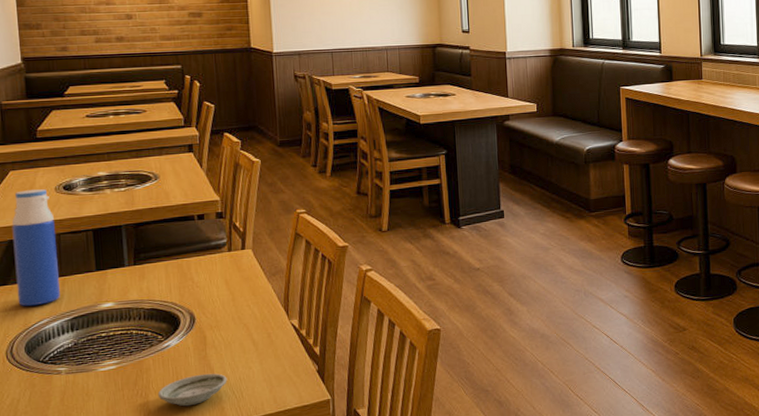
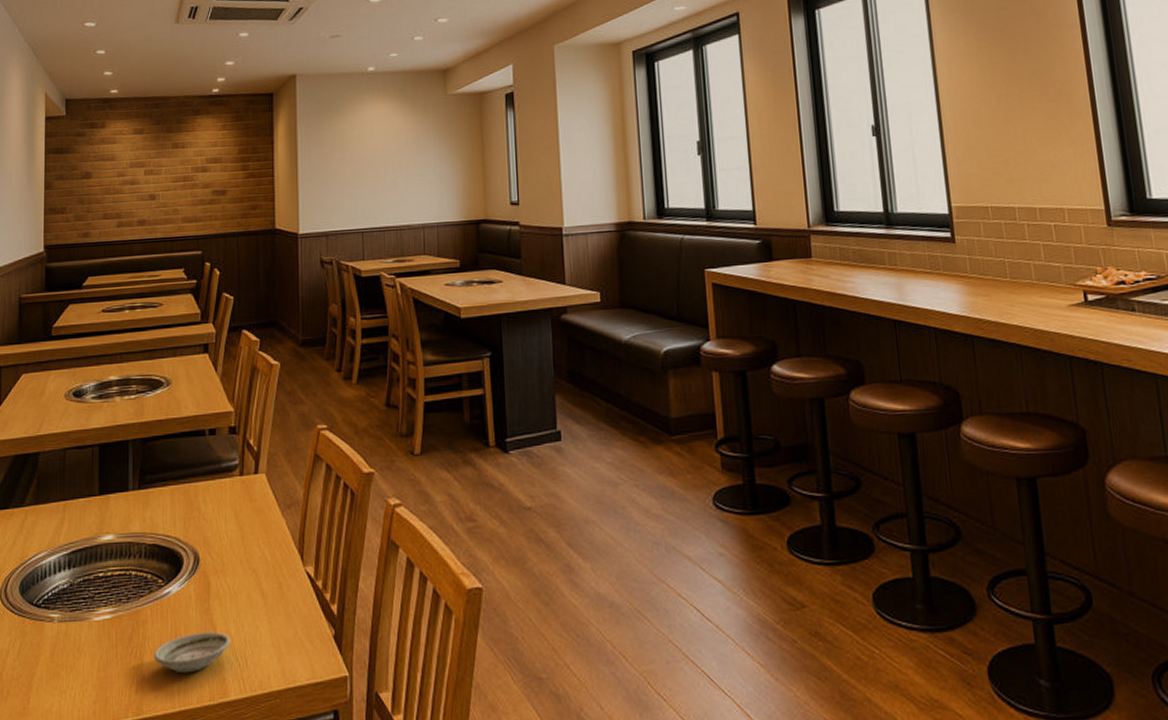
water bottle: present [11,189,60,306] -> none [17,395,61,535]

